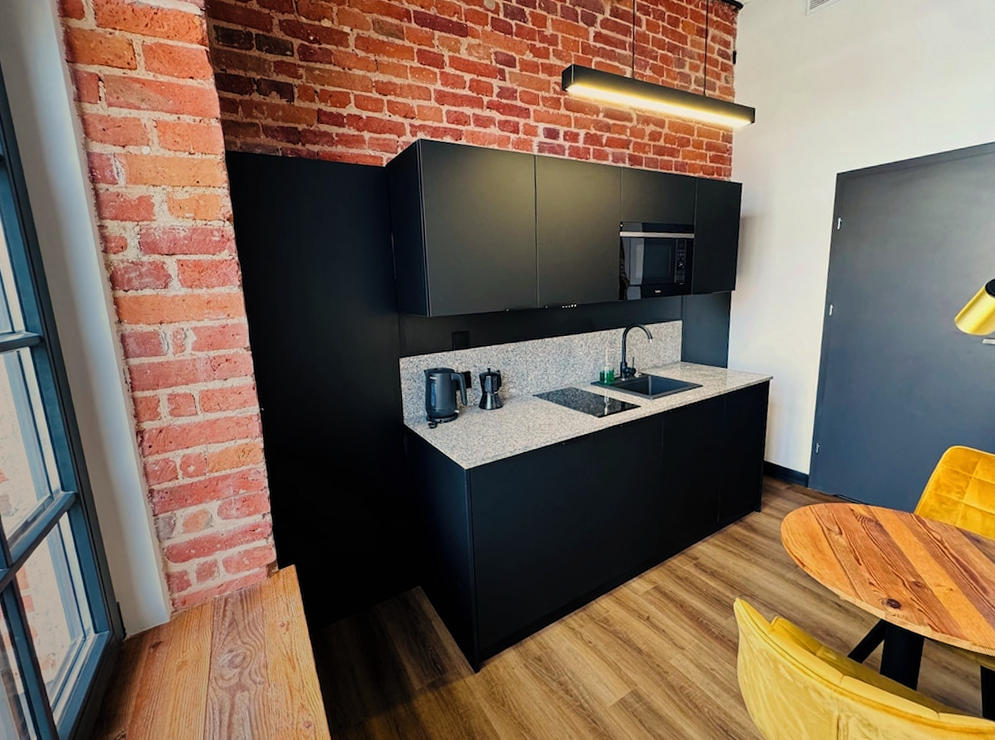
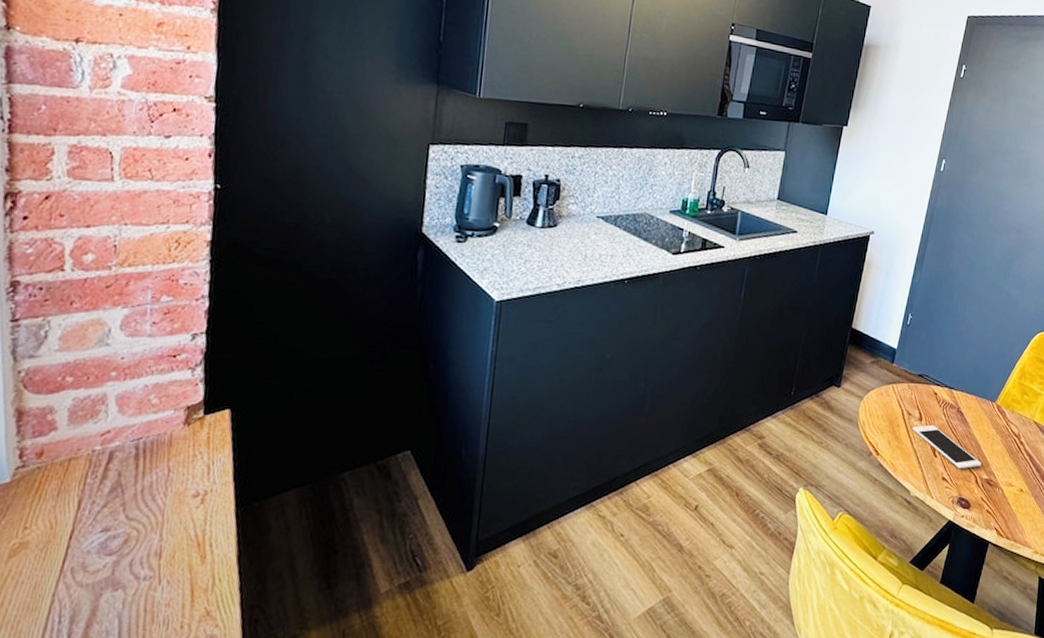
cell phone: none [834,537,907,574] -> present [912,424,982,469]

